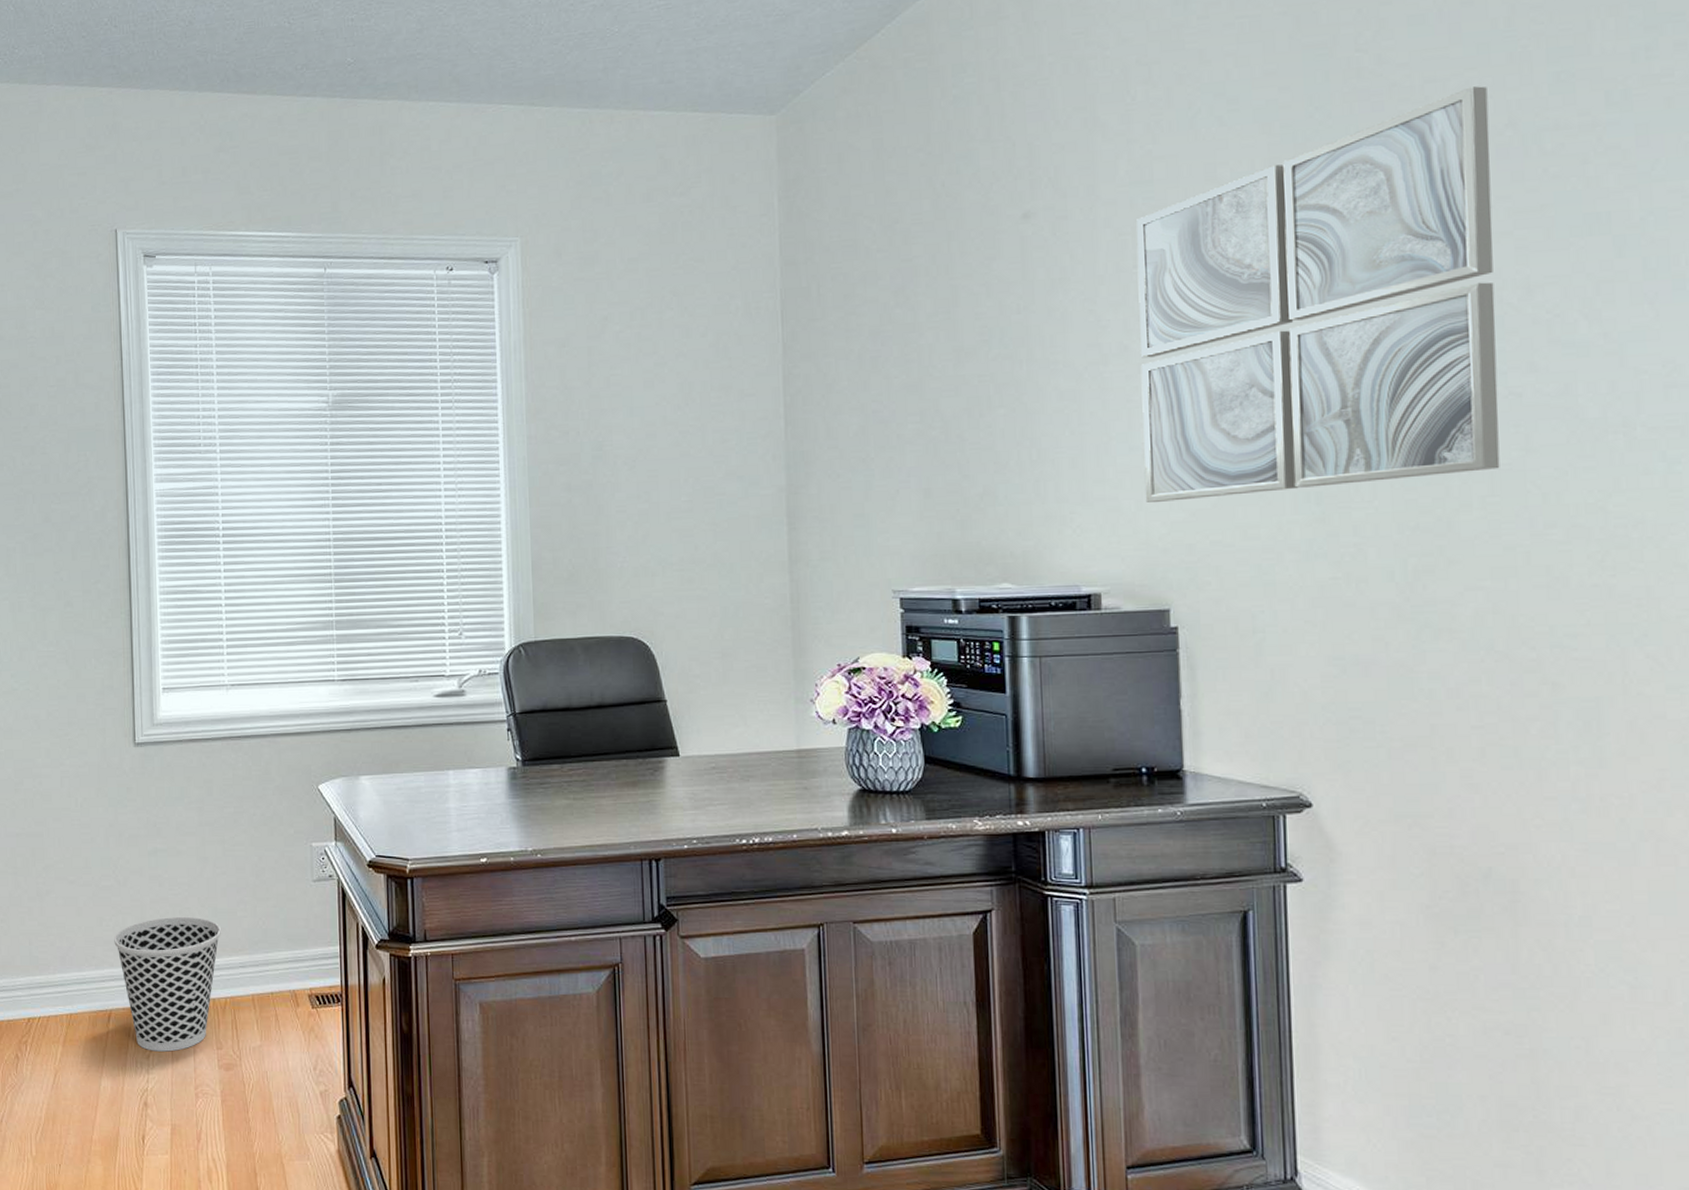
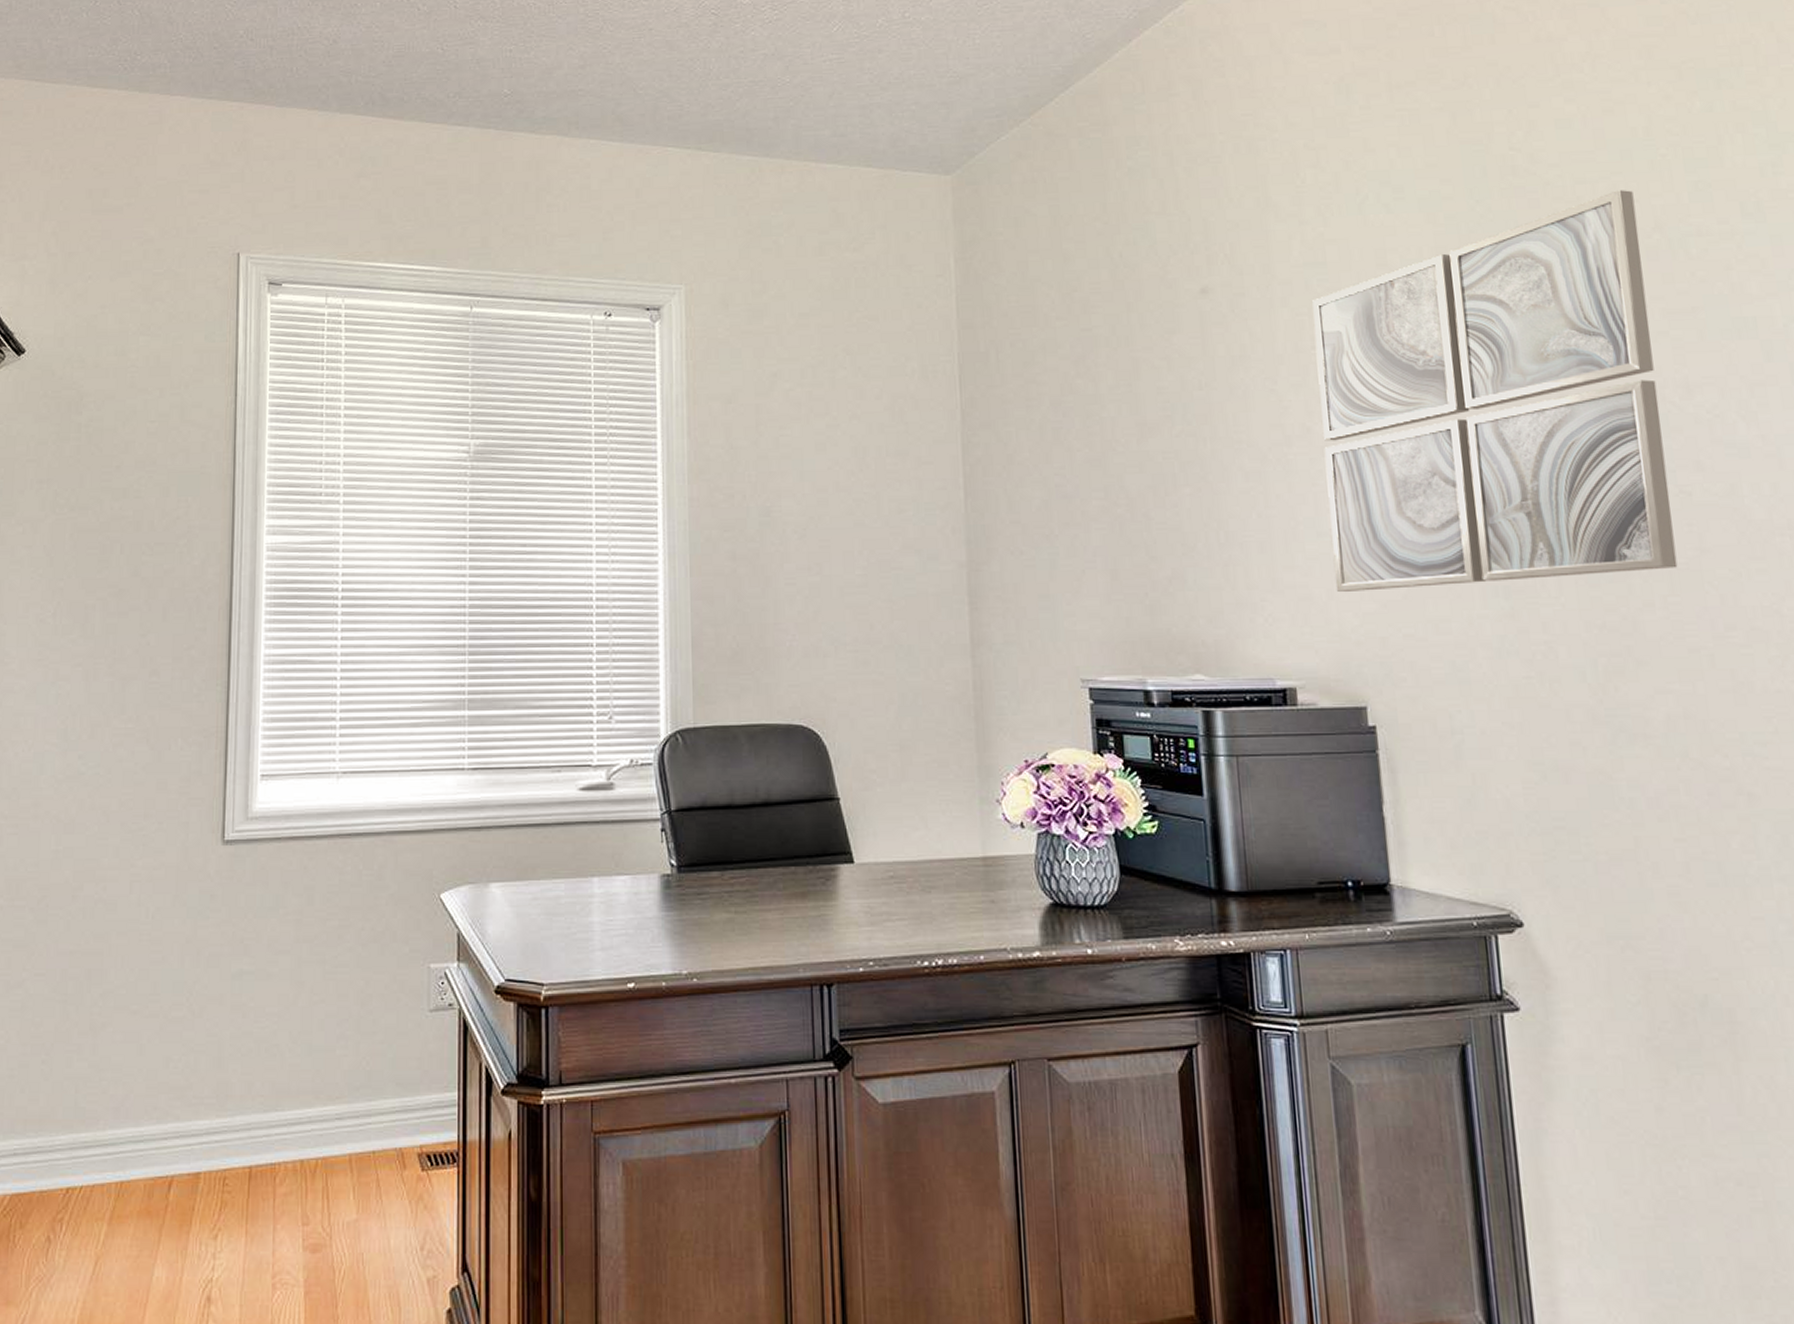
wastebasket: present [114,917,221,1052] -> none [182,1057,315,1230]

